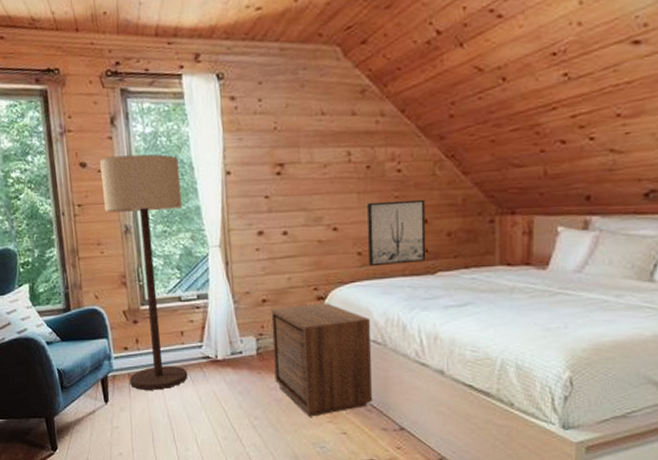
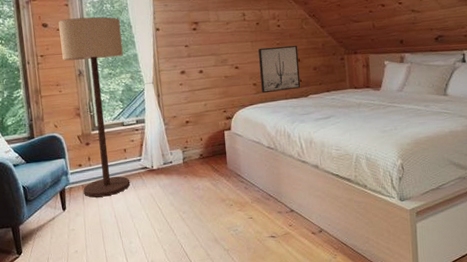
nightstand: present [271,303,373,417] -> none [193,121,269,208]

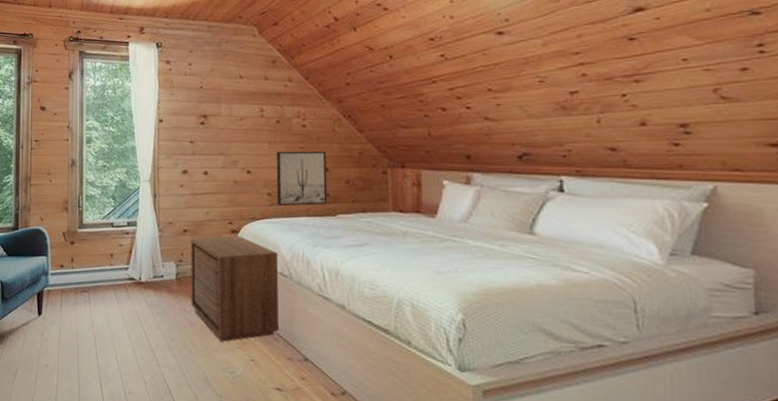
floor lamp: present [58,16,131,198] -> none [57,102,120,306]
nightstand: none [193,121,269,208] -> present [190,236,279,342]

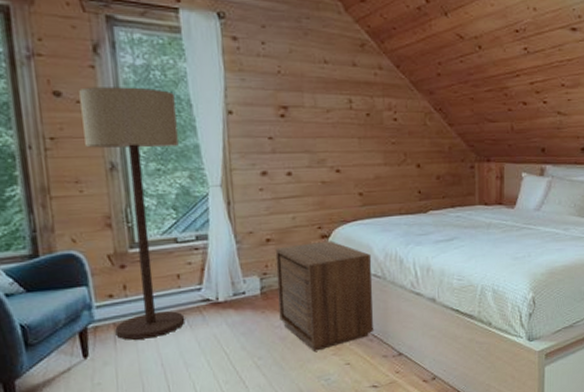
floor lamp: none [57,102,120,306] -> present [79,87,185,340]
wall art: present [277,150,328,206] -> none [367,146,419,206]

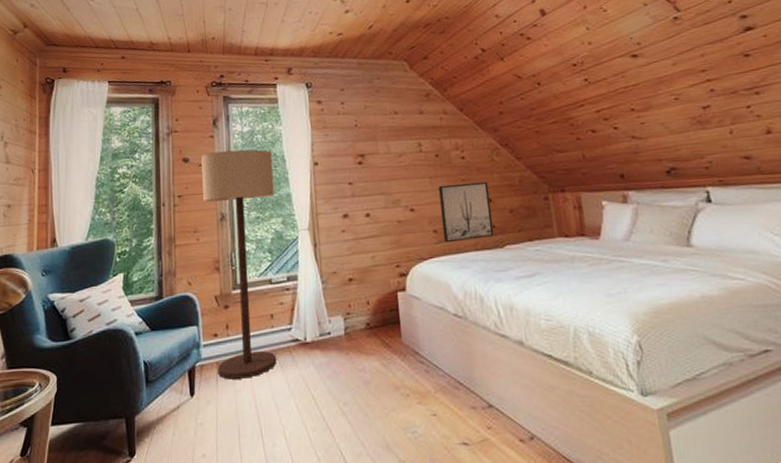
nightstand: present [275,240,373,351] -> none [357,279,459,399]
wall art: none [367,146,419,206] -> present [438,182,495,243]

